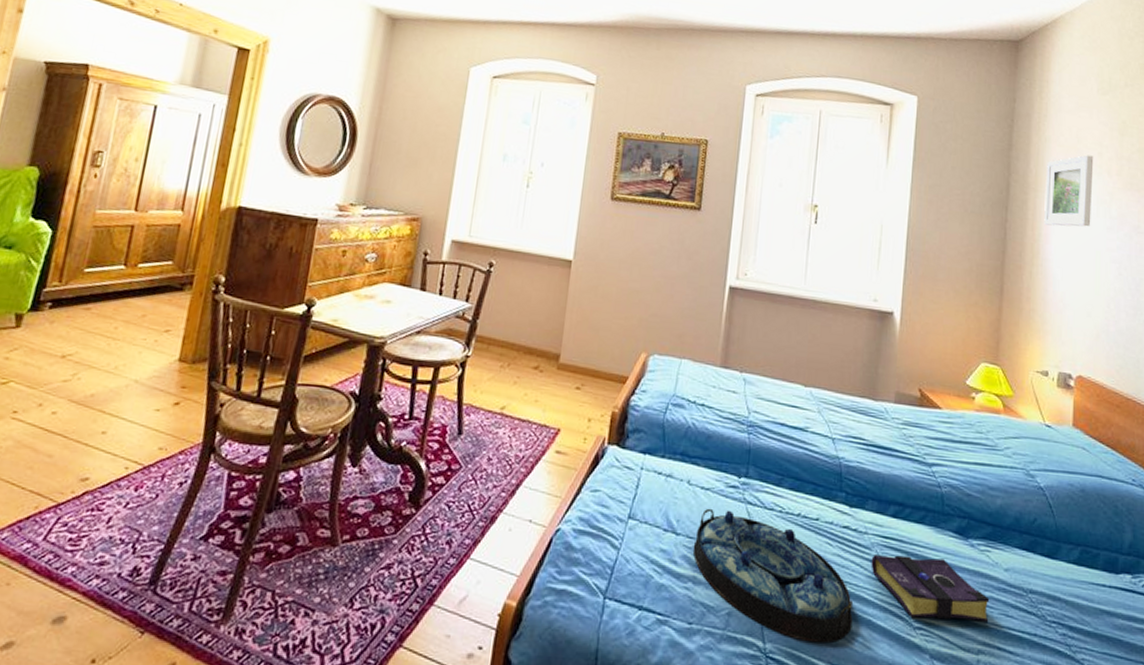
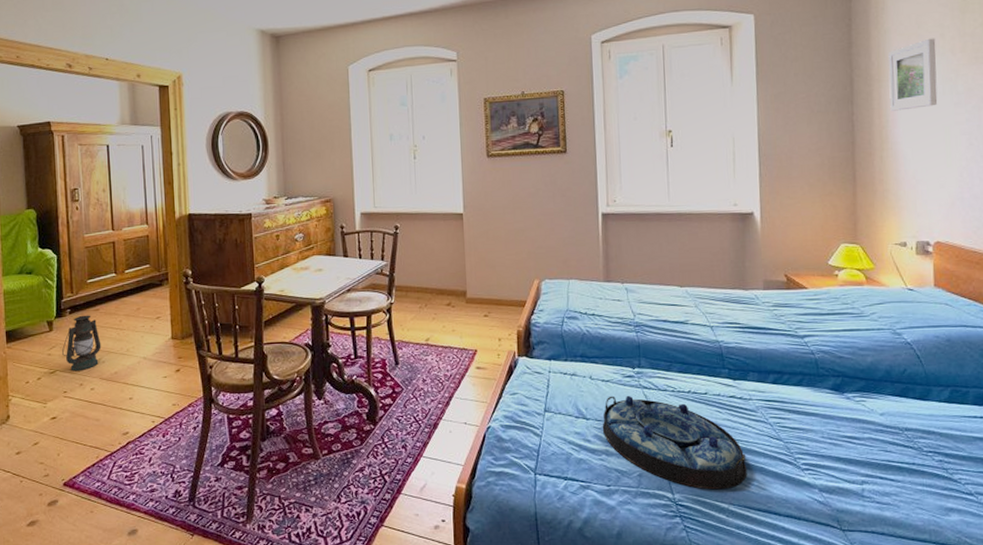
lantern: none [25,312,84,387] -> present [62,315,101,372]
book: present [871,555,990,622] -> none [757,412,870,462]

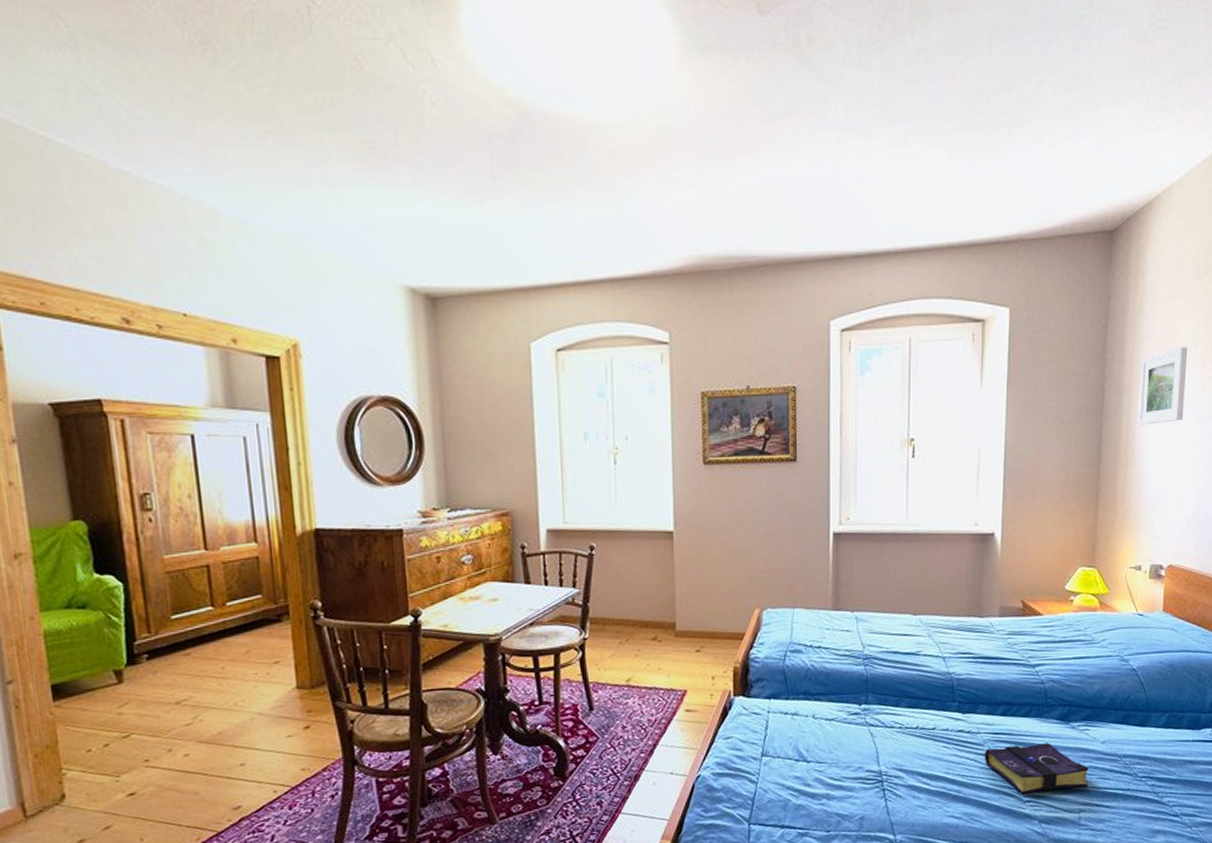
lantern: present [62,315,101,372] -> none [139,661,197,734]
serving tray: present [602,395,747,490] -> none [824,734,971,828]
book: none [757,412,870,462] -> present [984,743,1089,794]

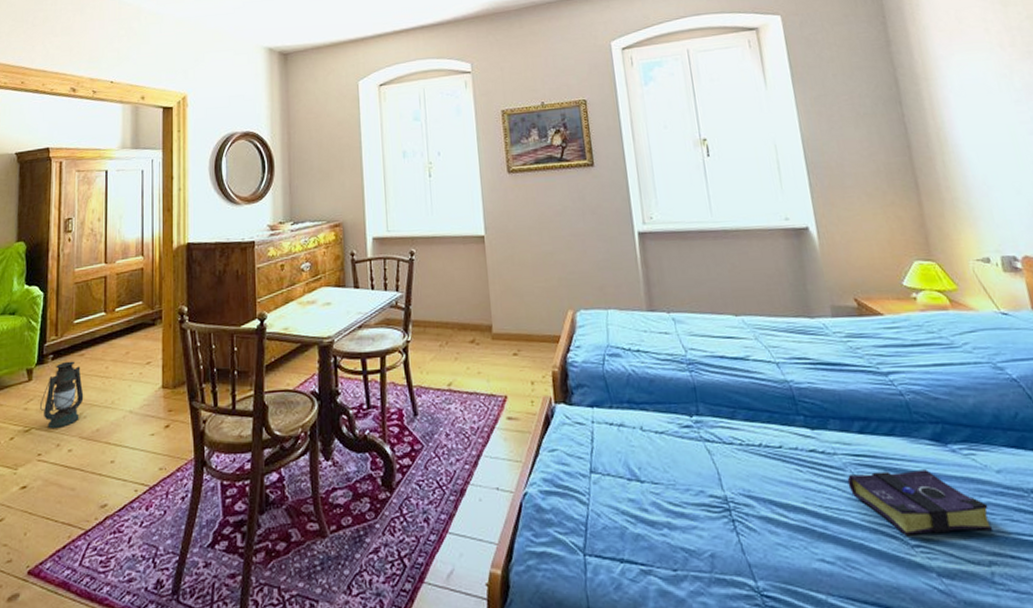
lantern: none [139,661,197,734] -> present [40,361,84,429]
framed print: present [1138,346,1188,425] -> none [931,33,995,111]

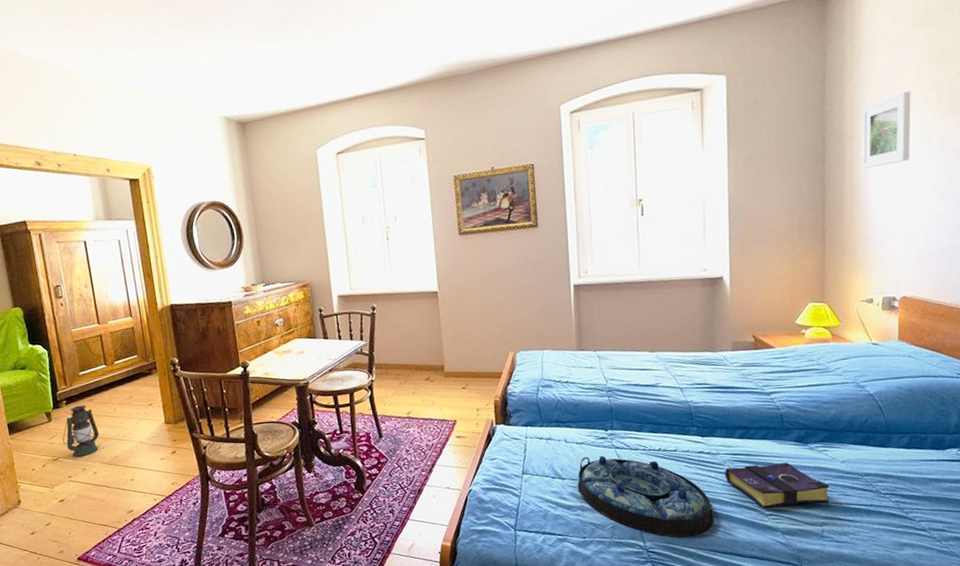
serving tray: none [660,450,845,575] -> present [577,455,714,537]
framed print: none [931,33,995,111] -> present [861,91,911,169]

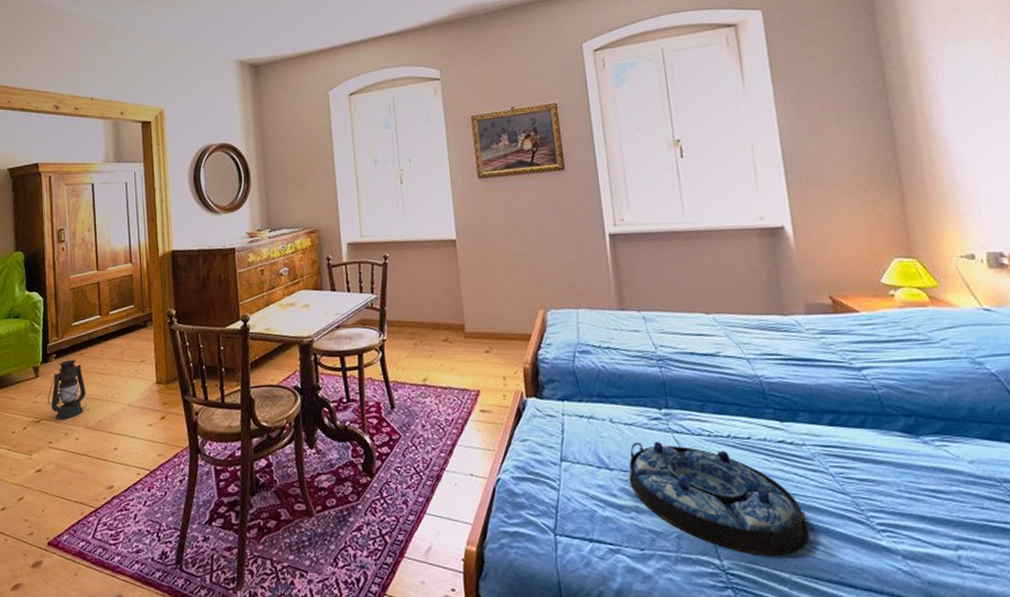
book: present [724,462,830,508] -> none [815,460,962,521]
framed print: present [861,91,911,169] -> none [923,22,991,105]

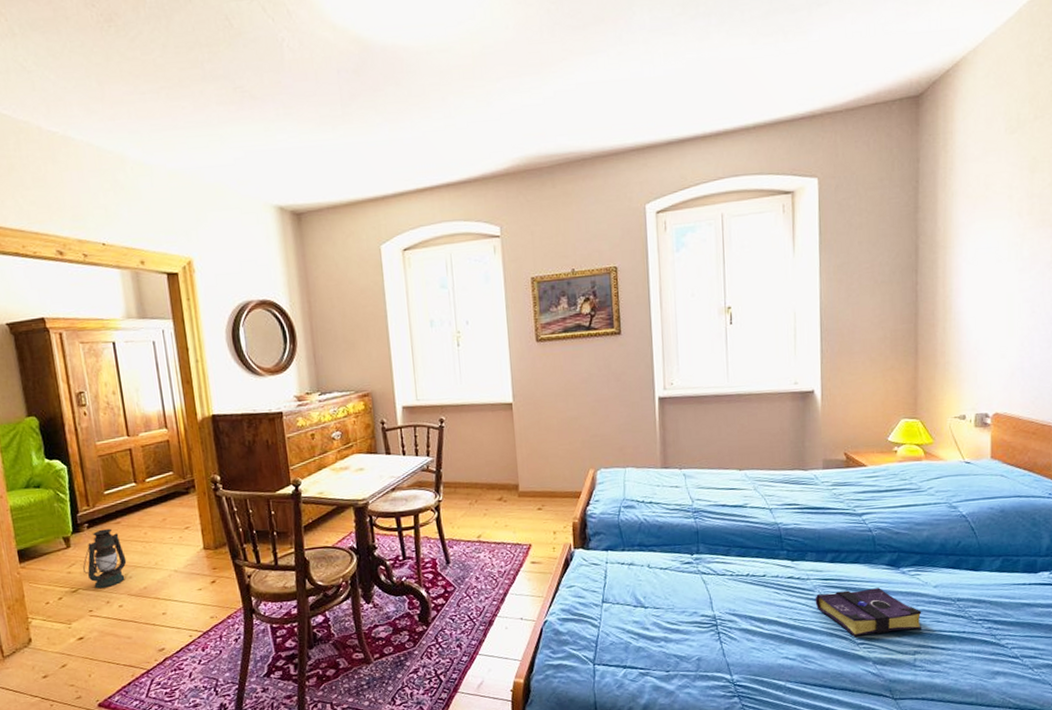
serving tray: present [628,441,810,556] -> none [660,581,804,669]
book: none [815,460,962,521] -> present [815,588,922,637]

